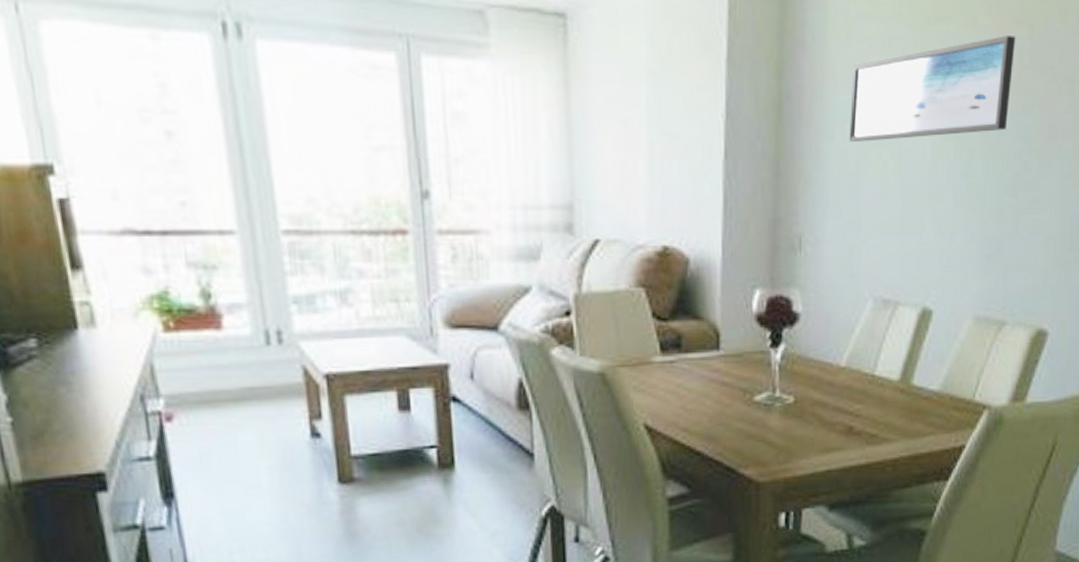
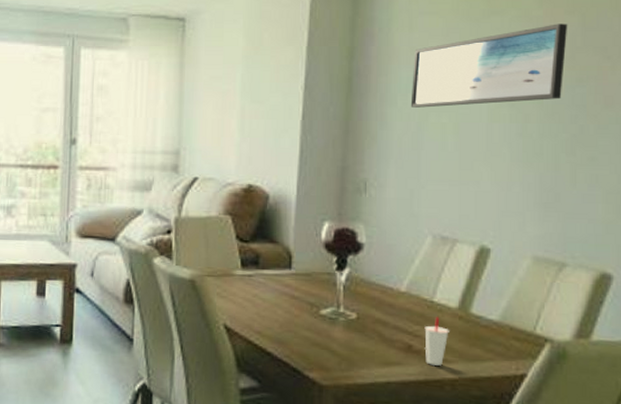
cup: none [865,392,891,447] -> present [424,317,449,366]

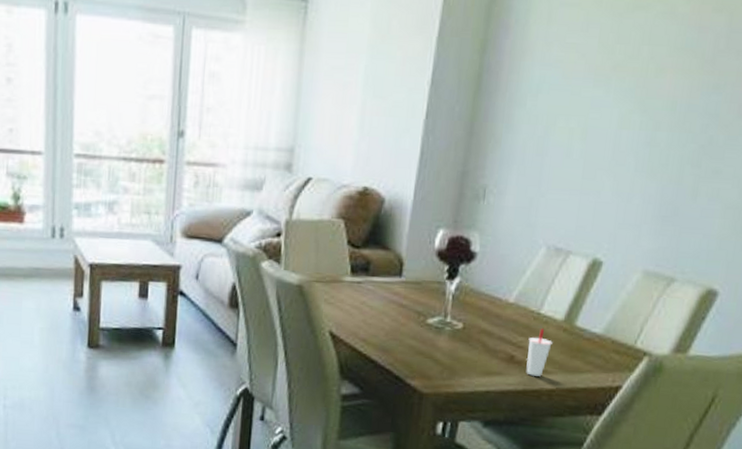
wall art: present [410,24,568,108] -> none [539,22,714,111]

